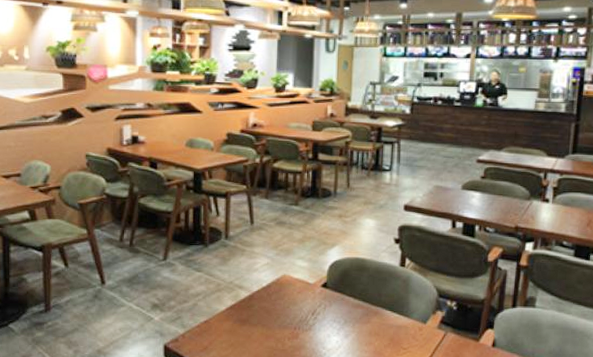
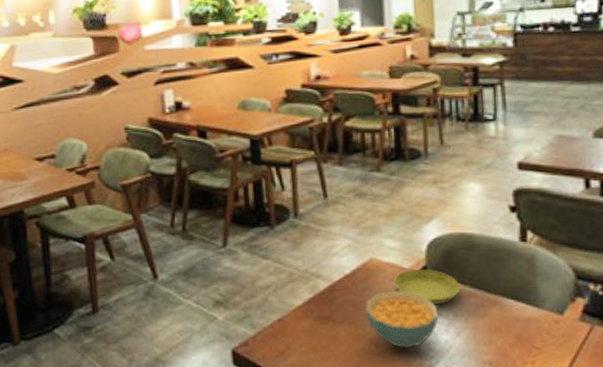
cereal bowl: none [275,300,333,347] -> present [365,290,439,348]
saucer: none [300,285,352,313] -> present [394,269,461,305]

